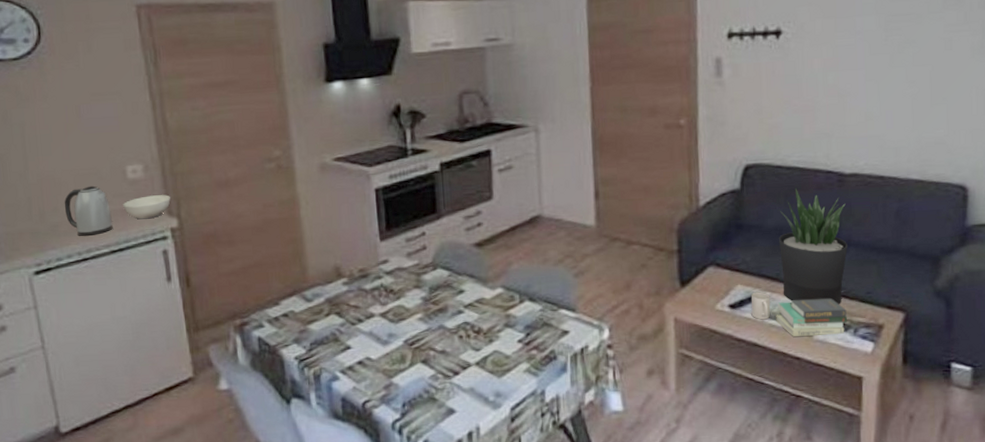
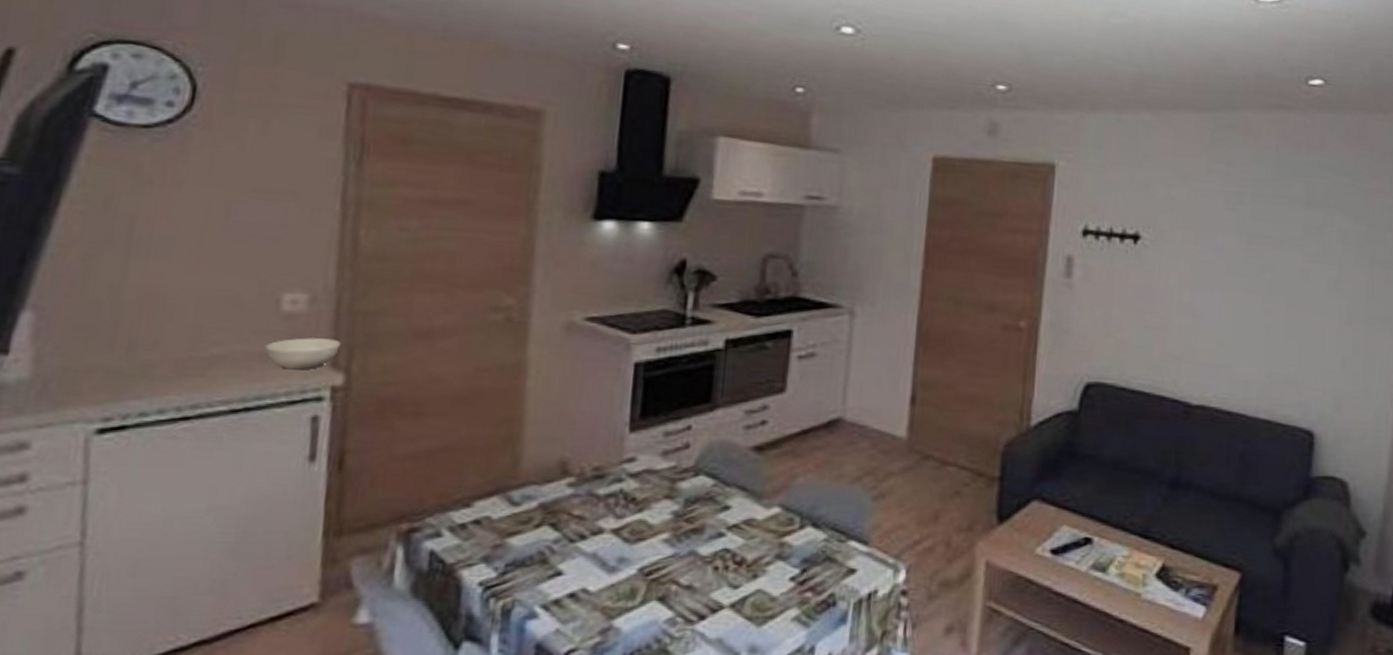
kettle: present [64,186,113,237] -> none [170,314,245,386]
mug: present [751,292,771,320] -> none [1075,536,1098,571]
books: present [776,298,847,337] -> none [1102,549,1180,595]
planter: present [779,188,848,305] -> none [1114,416,1189,558]

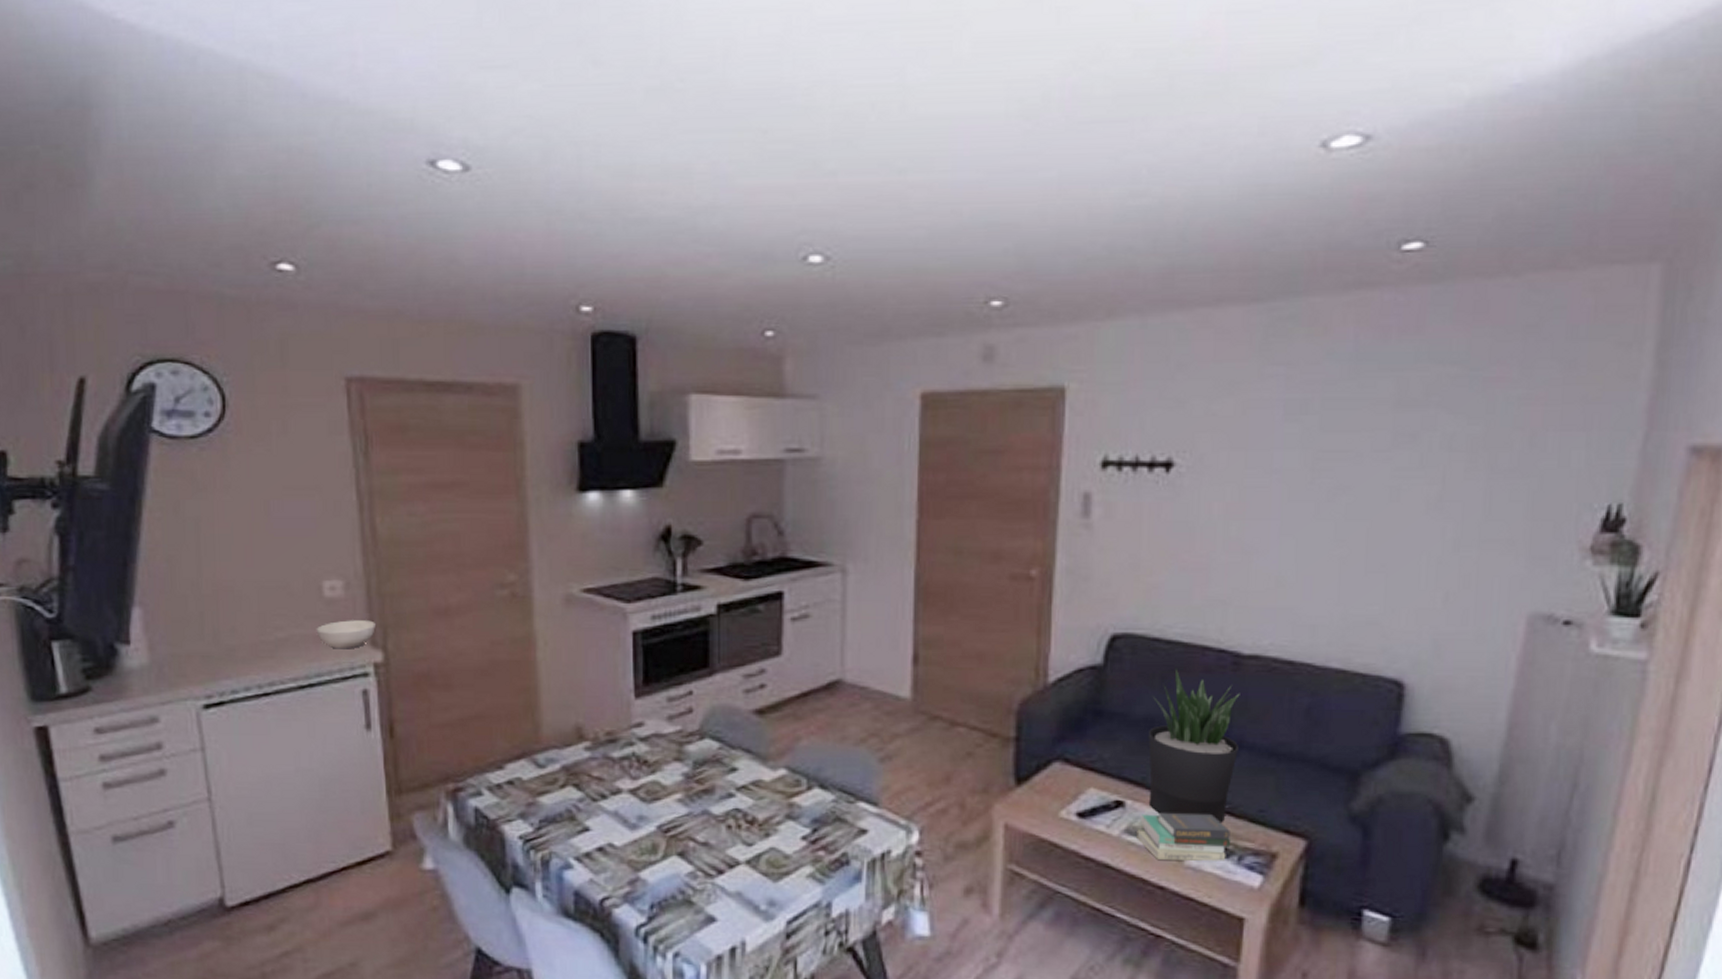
books: none [1102,549,1180,595] -> present [1137,813,1230,861]
planter: none [1114,416,1189,558] -> present [1148,669,1240,823]

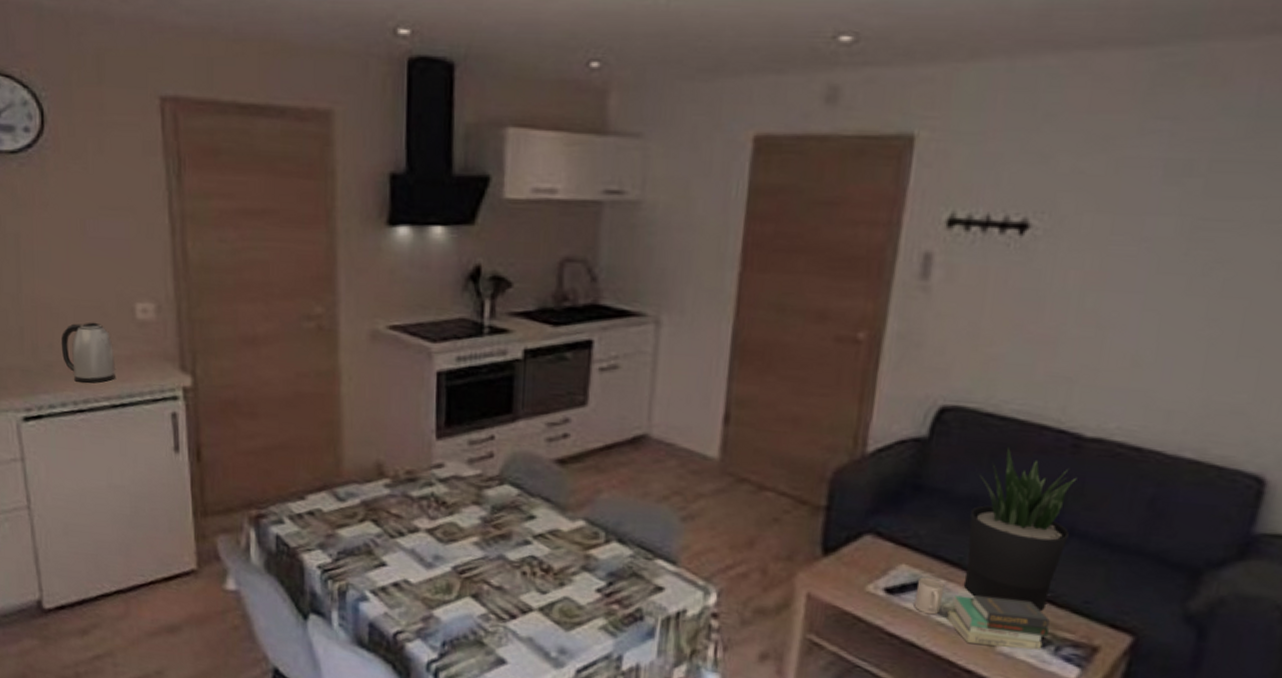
kettle: none [244,602,302,666] -> present [61,322,115,384]
bowl: present [316,620,377,649] -> none [128,343,186,372]
mug: none [1105,799,1132,835] -> present [914,577,945,615]

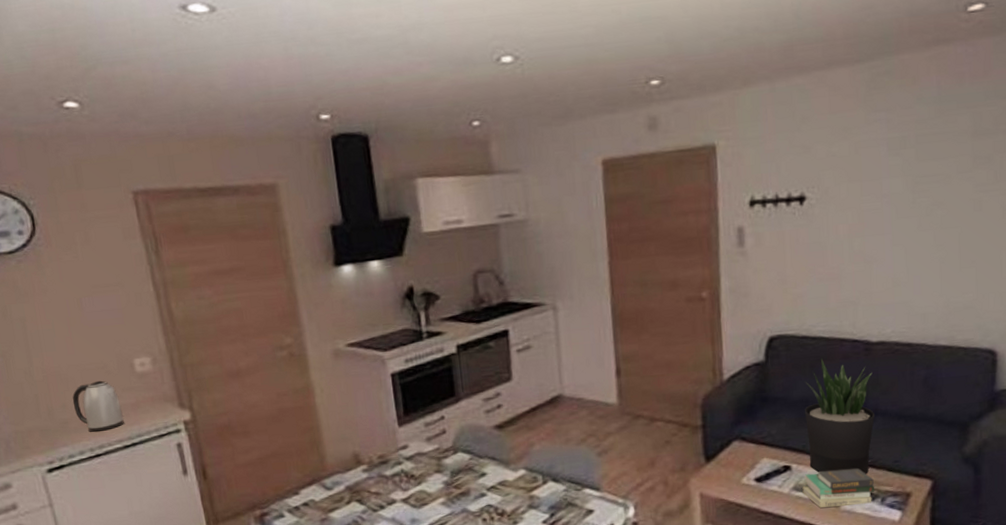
mug: present [914,577,945,615] -> none [777,464,797,493]

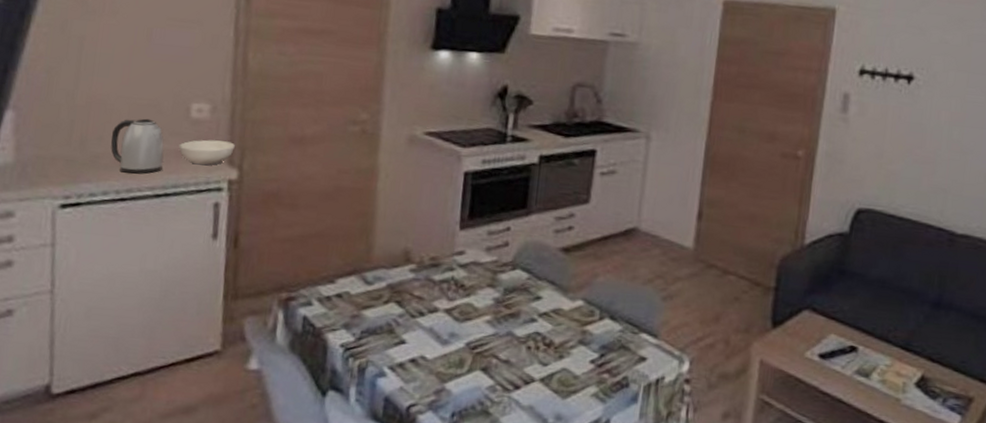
bowl: none [133,387,182,413] -> present [178,139,236,166]
books: present [802,468,874,509] -> none [865,359,938,402]
planter: present [805,359,875,475] -> none [877,241,953,370]

